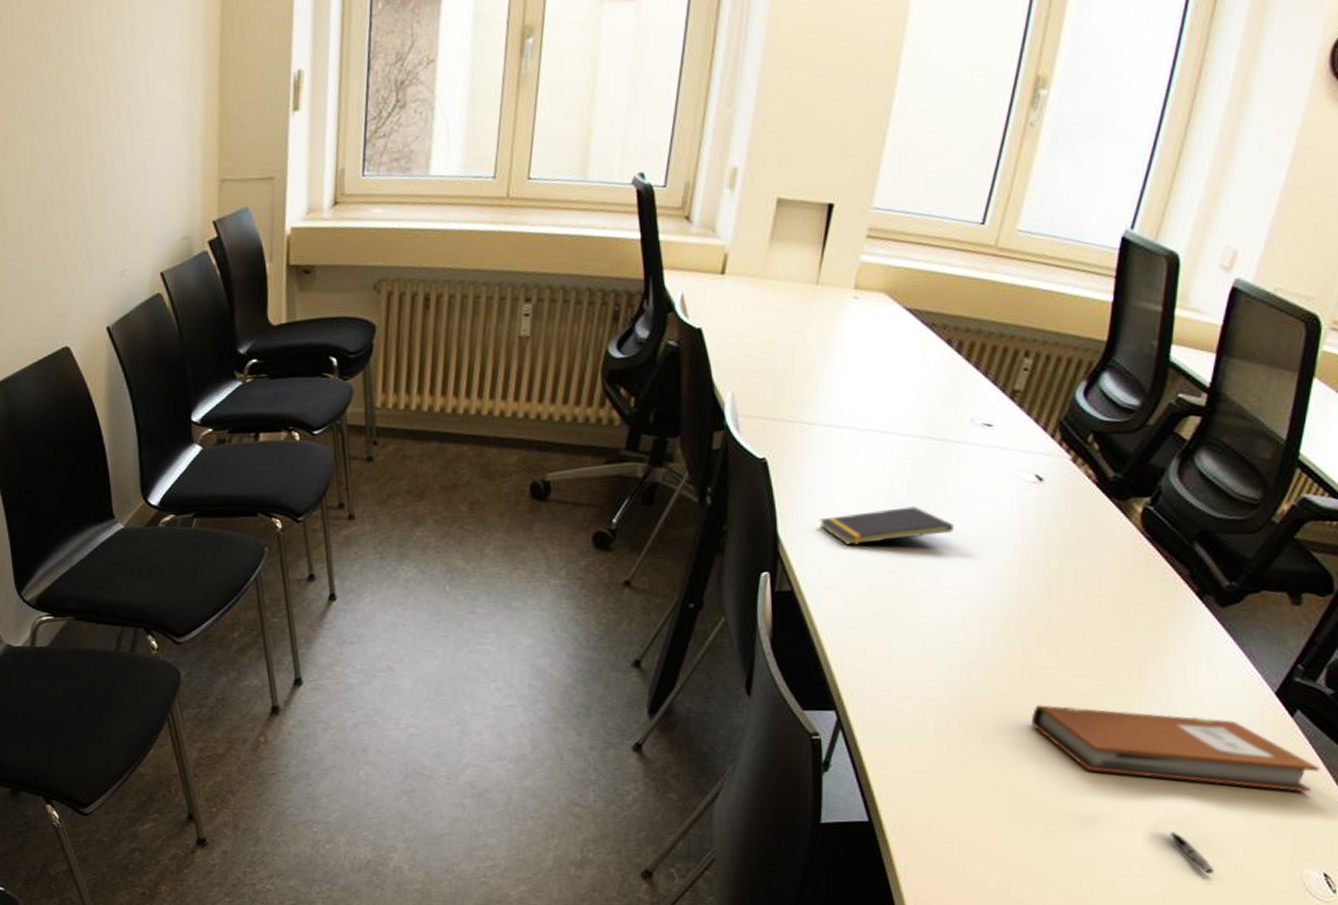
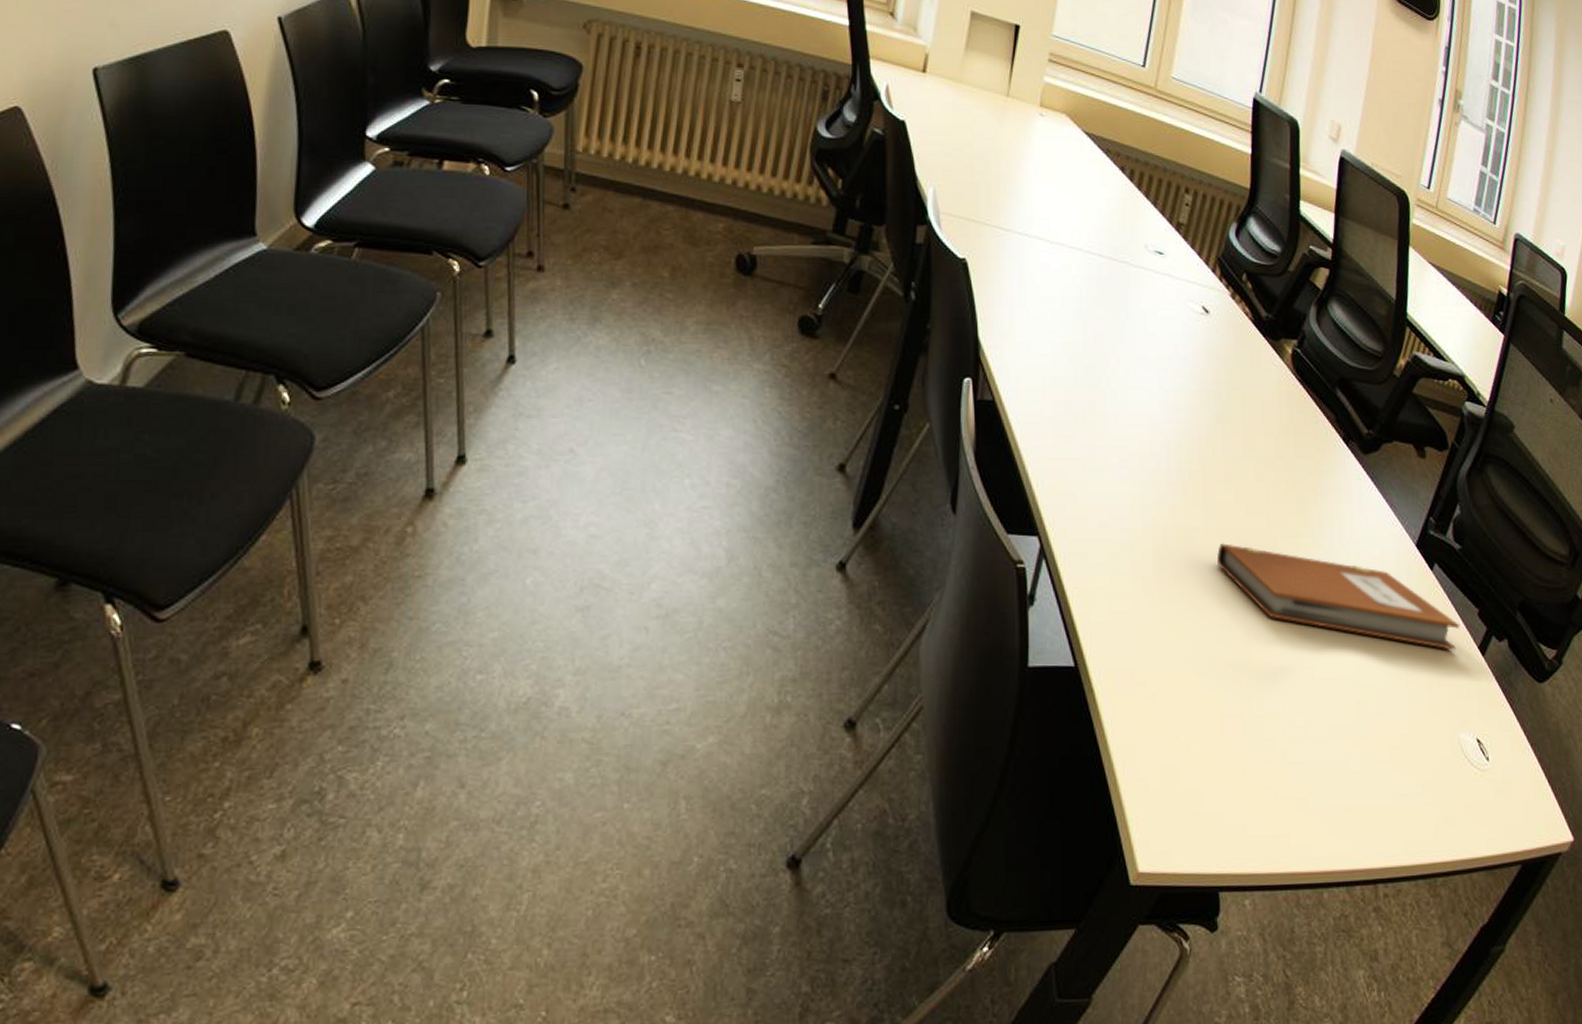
notepad: present [819,506,954,545] -> none [1017,324,1137,358]
pen: present [1169,832,1215,875] -> none [1346,689,1388,738]

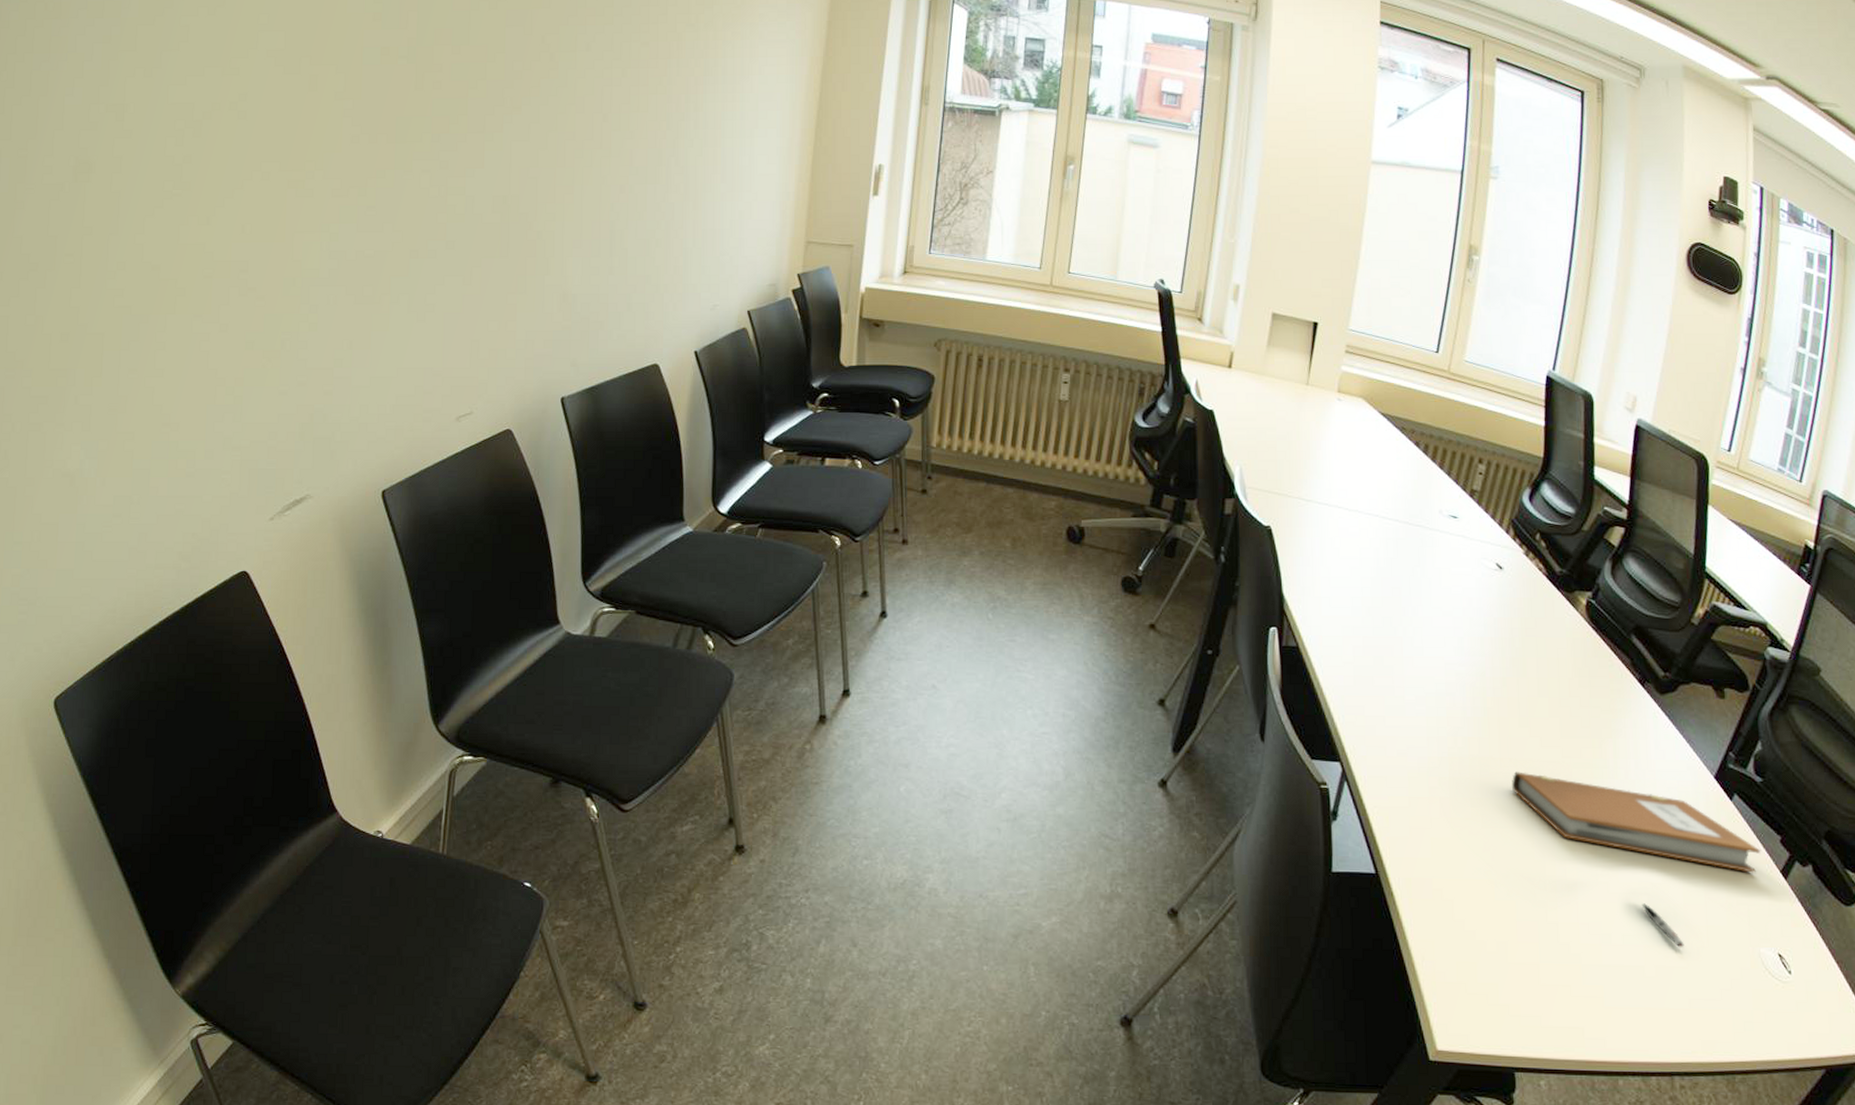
pen: none [1346,689,1388,738] -> present [1641,903,1685,948]

